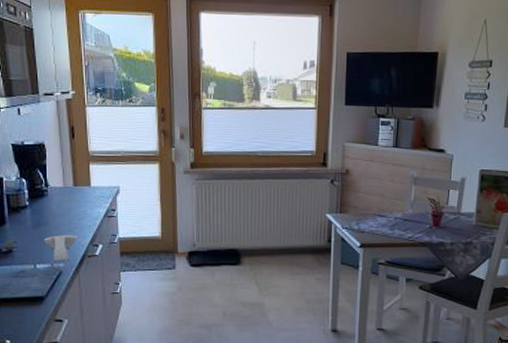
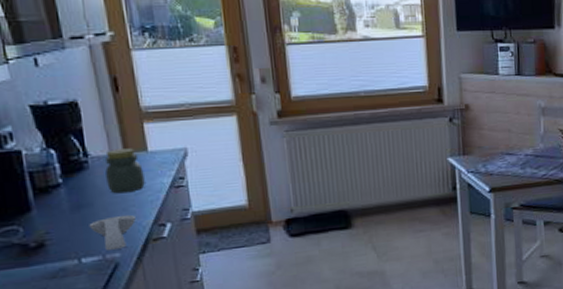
jar: none [59,183,86,218] -> present [105,148,145,194]

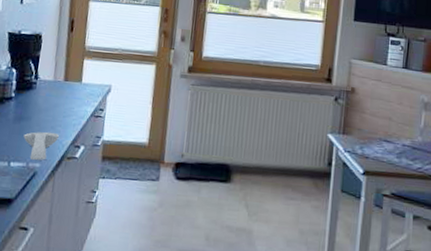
jar: present [105,148,145,194] -> none [45,76,75,114]

